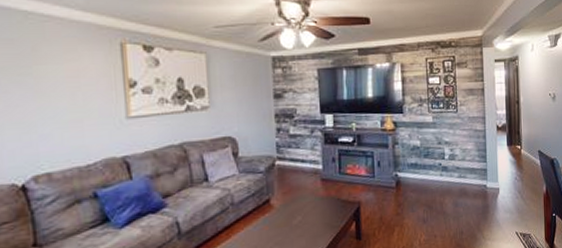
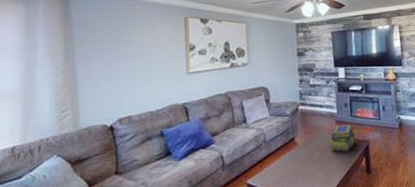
stack of books: none [313,183,345,215] -> present [330,124,356,152]

